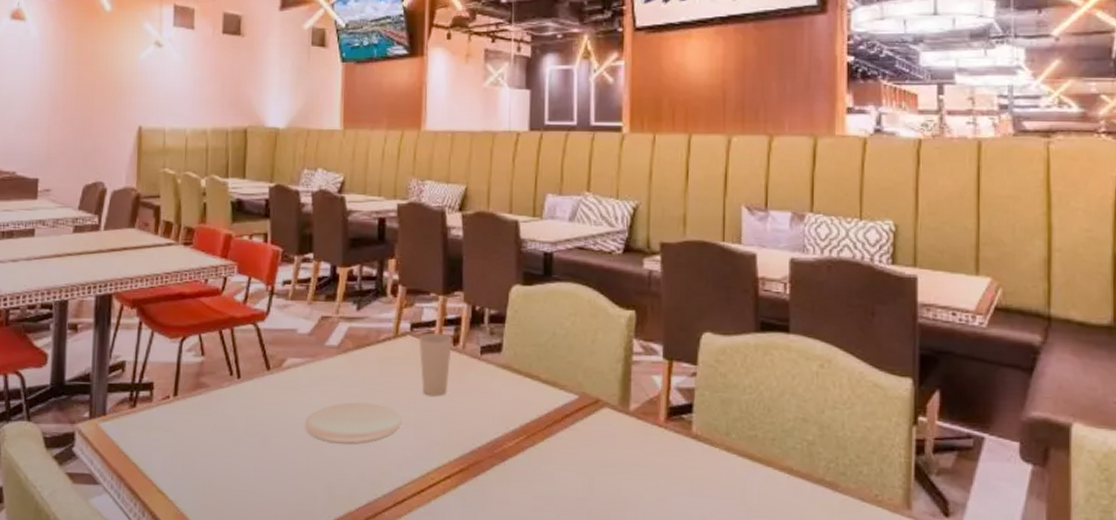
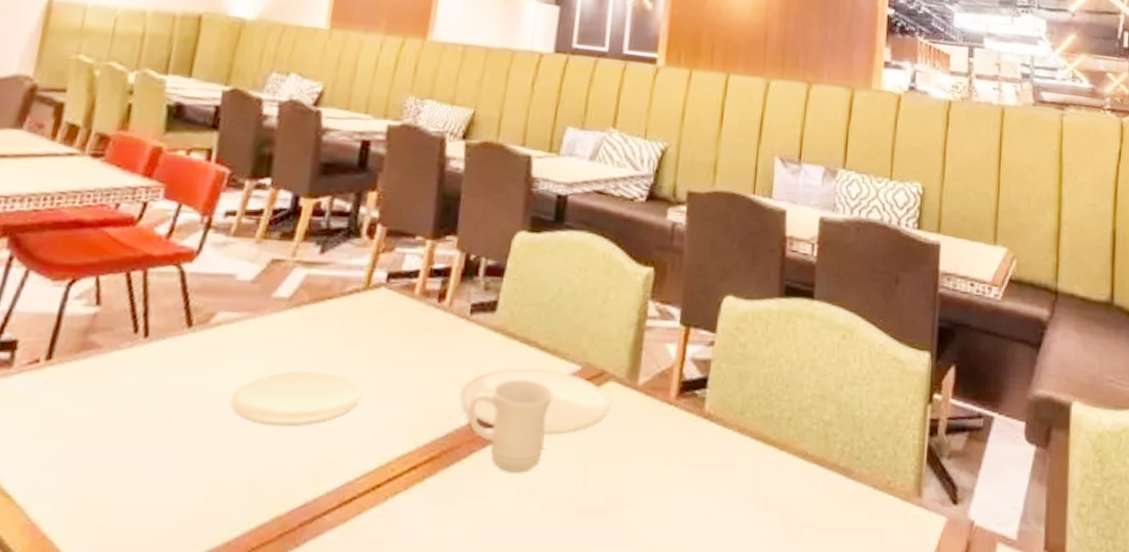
cup: present [418,332,452,397] -> none [393,285,438,365]
plate: none [479,397,607,452] -> present [459,367,611,435]
mug: none [487,406,557,482] -> present [467,378,554,473]

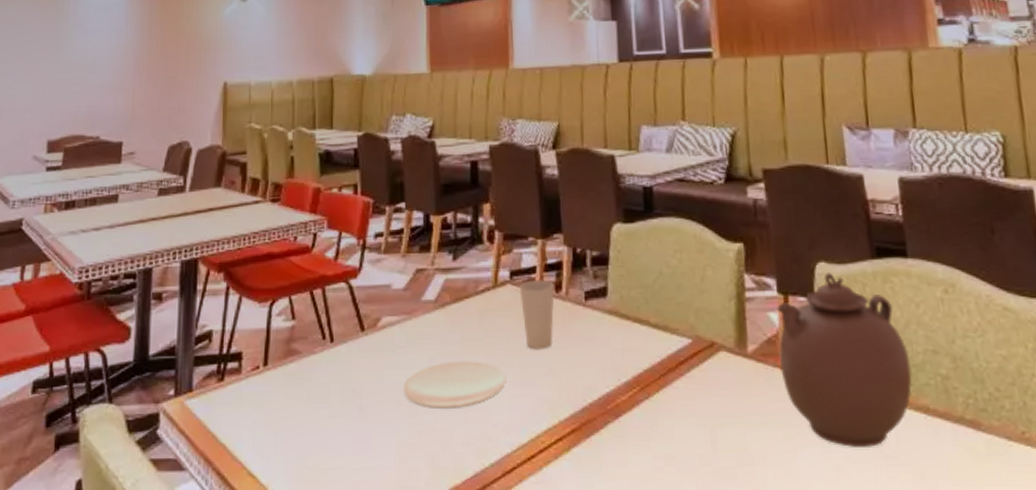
cup: none [393,285,438,365] -> present [519,279,555,350]
plate: present [459,367,611,435] -> none [588,344,726,403]
mug: present [467,378,554,473] -> none [597,354,671,440]
teapot: none [668,307,799,490] -> present [777,273,913,447]

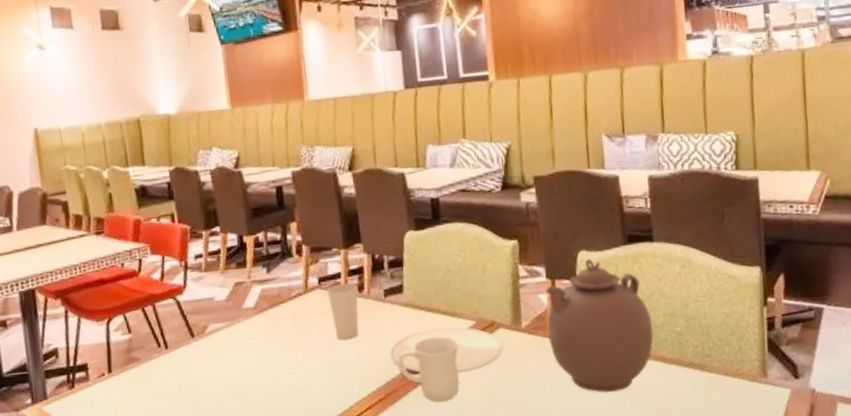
plate: present [402,361,507,409] -> none [233,353,322,394]
plate: none [588,344,726,403] -> present [390,327,504,373]
mug: none [597,354,671,440] -> present [398,336,460,402]

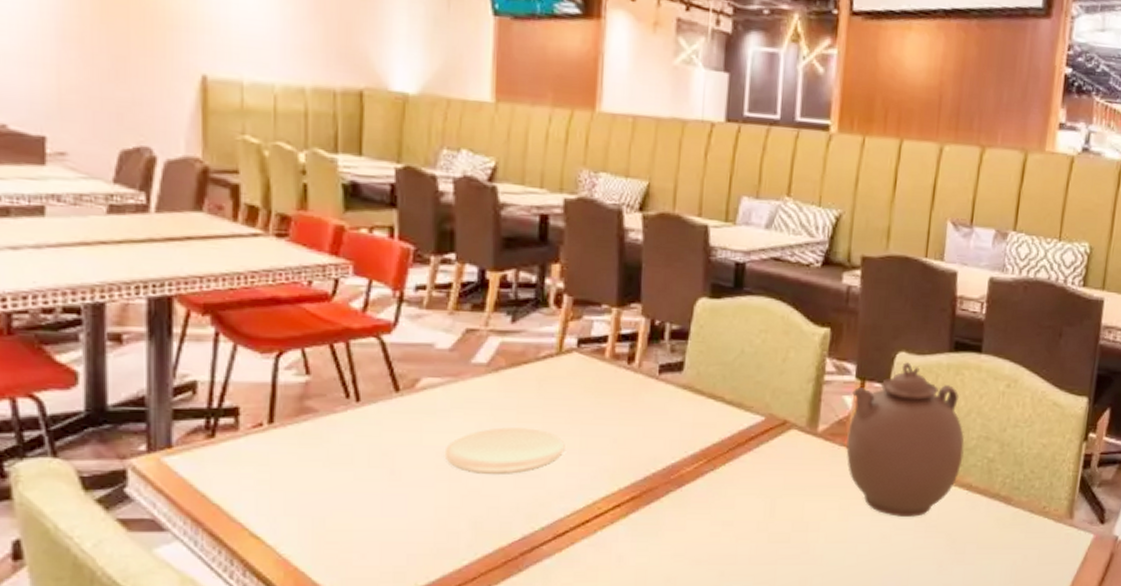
plate: none [233,353,322,394] -> present [444,427,565,474]
cup: present [327,283,359,340] -> none [587,349,627,420]
plate: present [390,327,504,373] -> none [654,419,793,476]
mug: present [398,336,460,402] -> none [663,429,741,508]

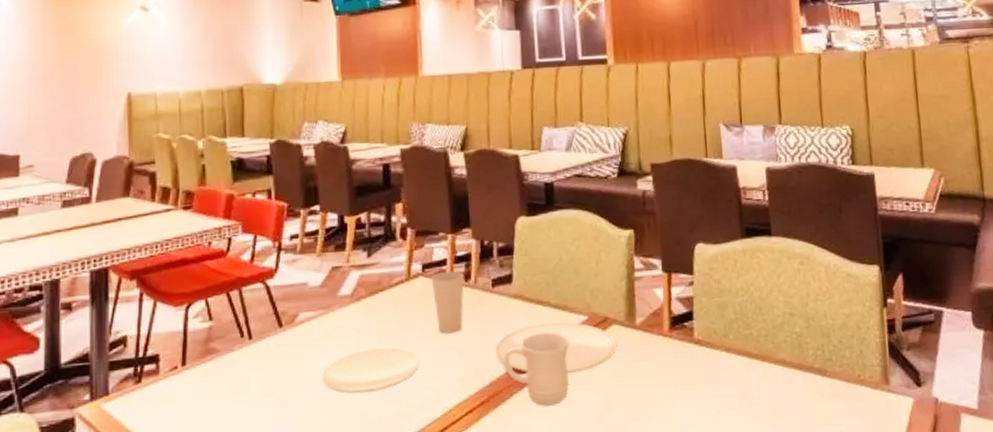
cup: none [587,349,627,420] -> present [431,270,464,334]
plate: none [654,419,793,476] -> present [495,322,617,373]
mug: none [663,429,741,508] -> present [504,331,570,406]
teapot: present [845,362,965,517] -> none [661,252,773,398]

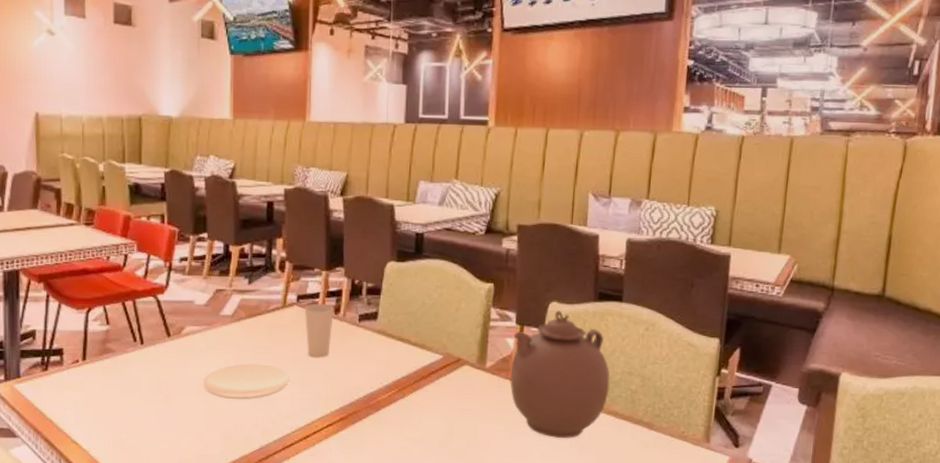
plate: present [495,322,617,373] -> none [357,358,466,402]
mug: present [504,331,570,406] -> none [364,365,424,428]
teapot: none [661,252,773,398] -> present [509,310,611,438]

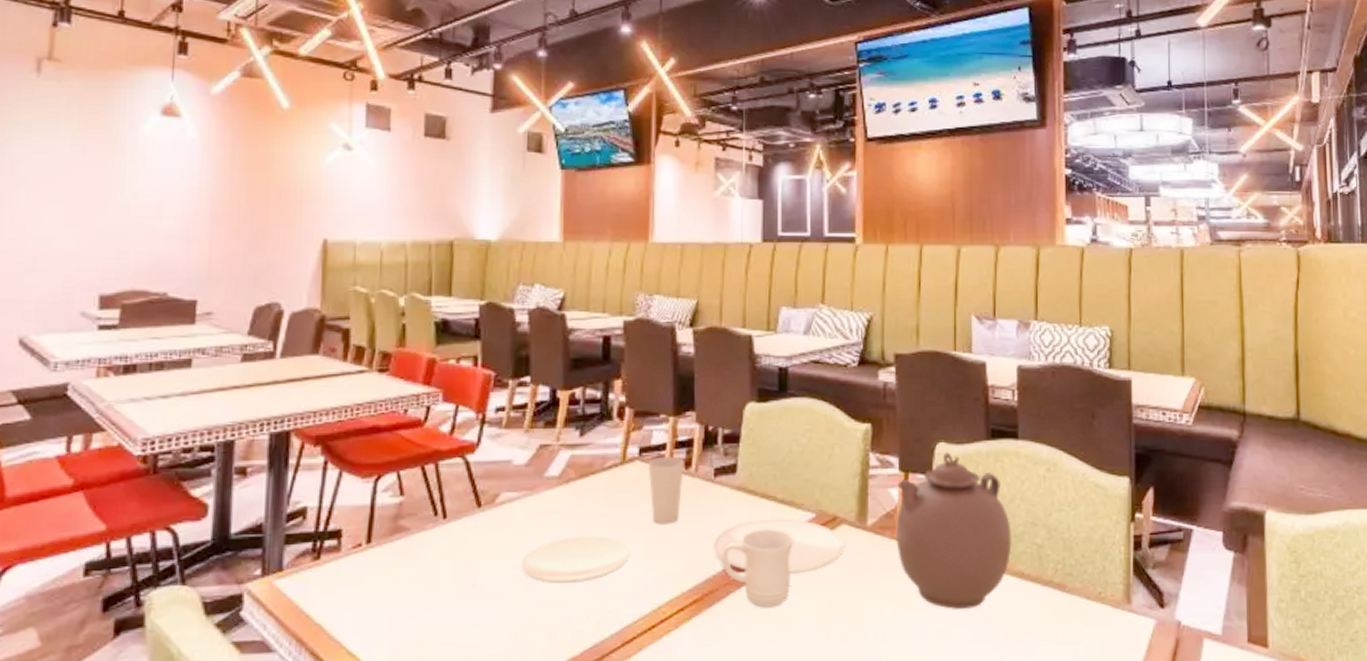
plate: none [357,358,466,402] -> present [713,519,845,574]
mug: none [364,365,424,428] -> present [722,528,794,608]

